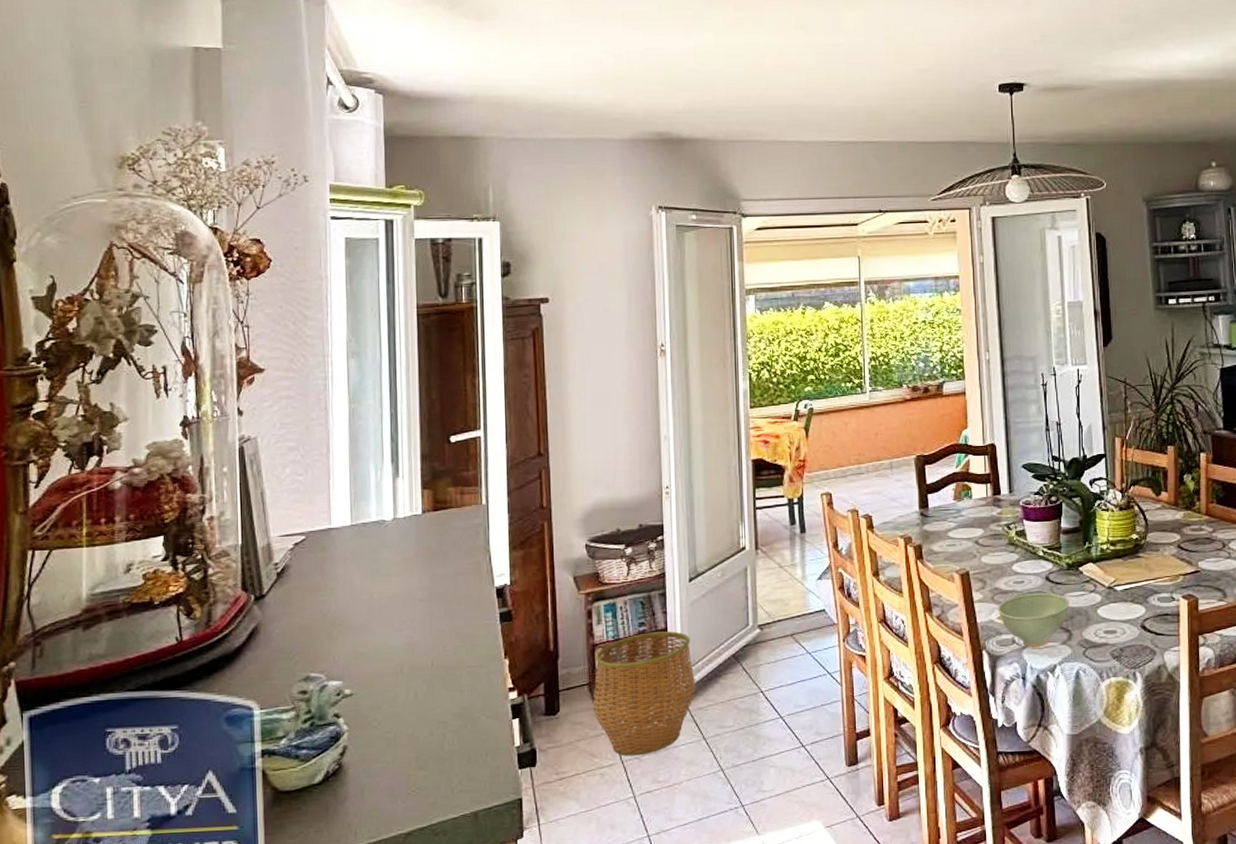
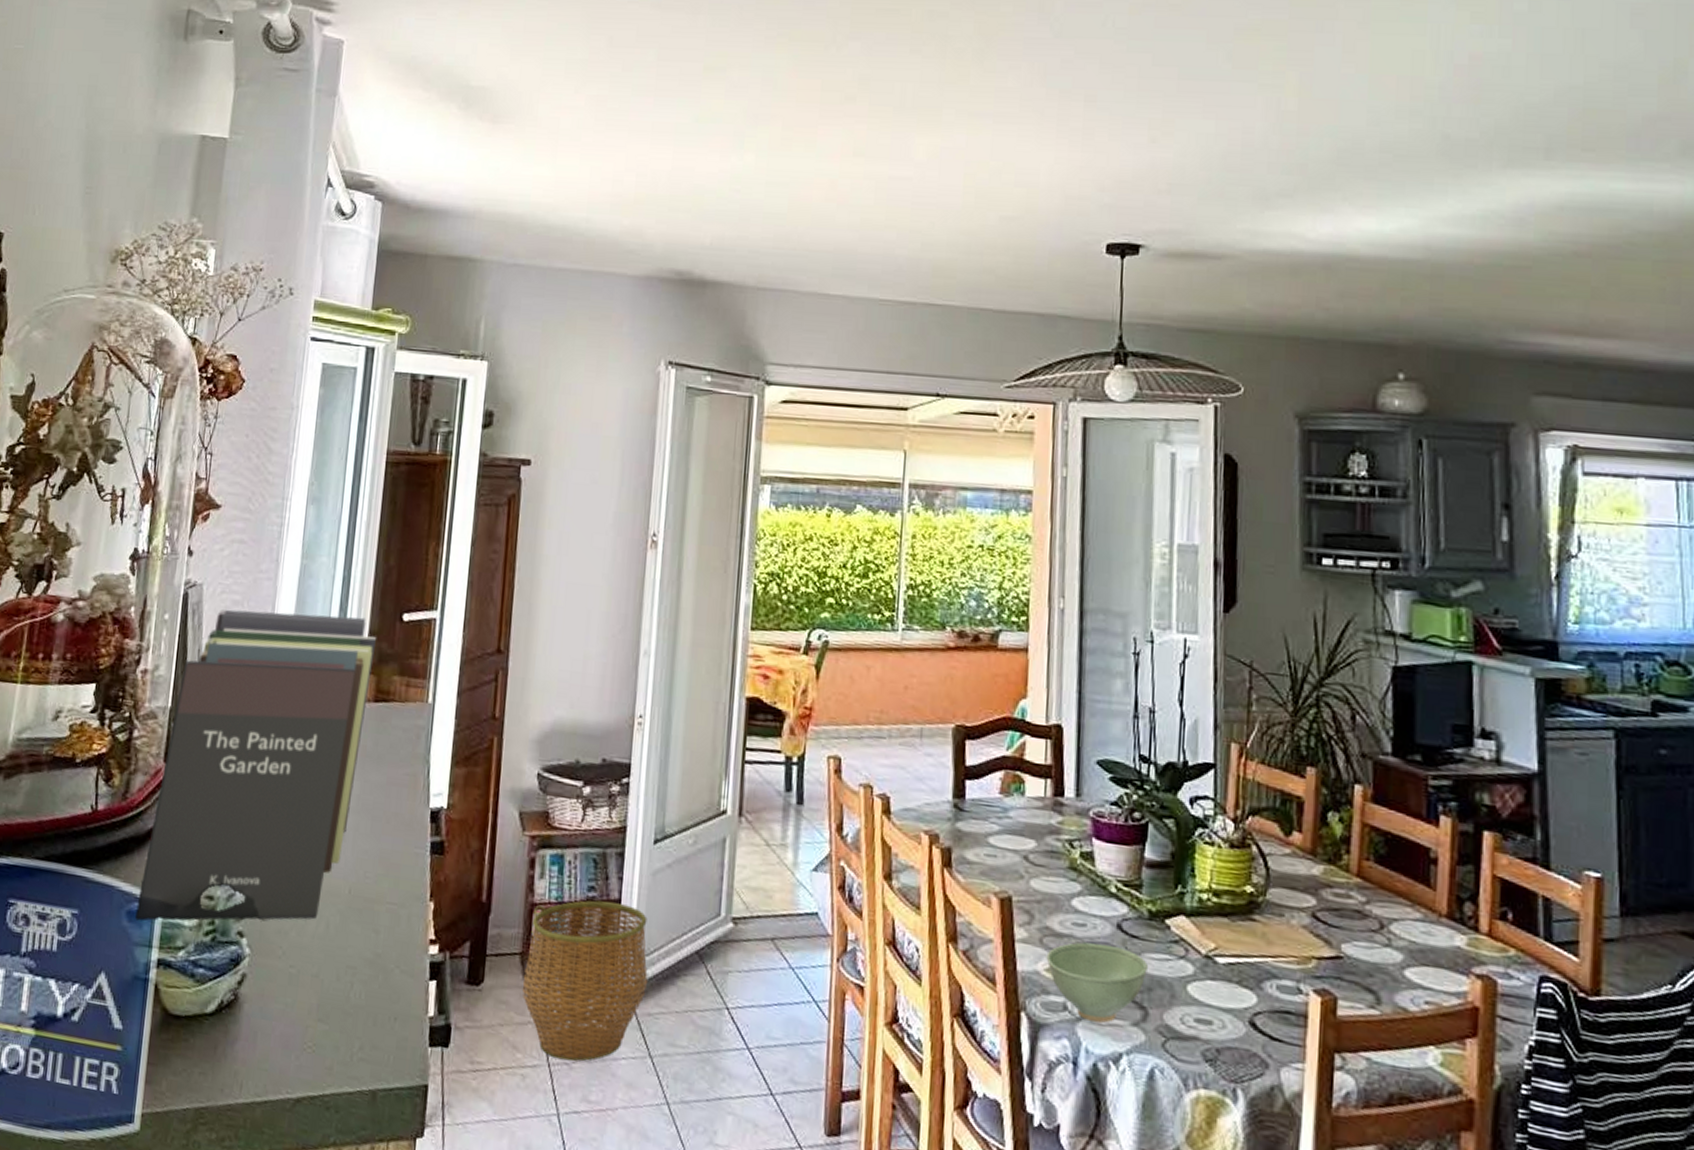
books: none [234,444,428,723] -> present [135,609,376,921]

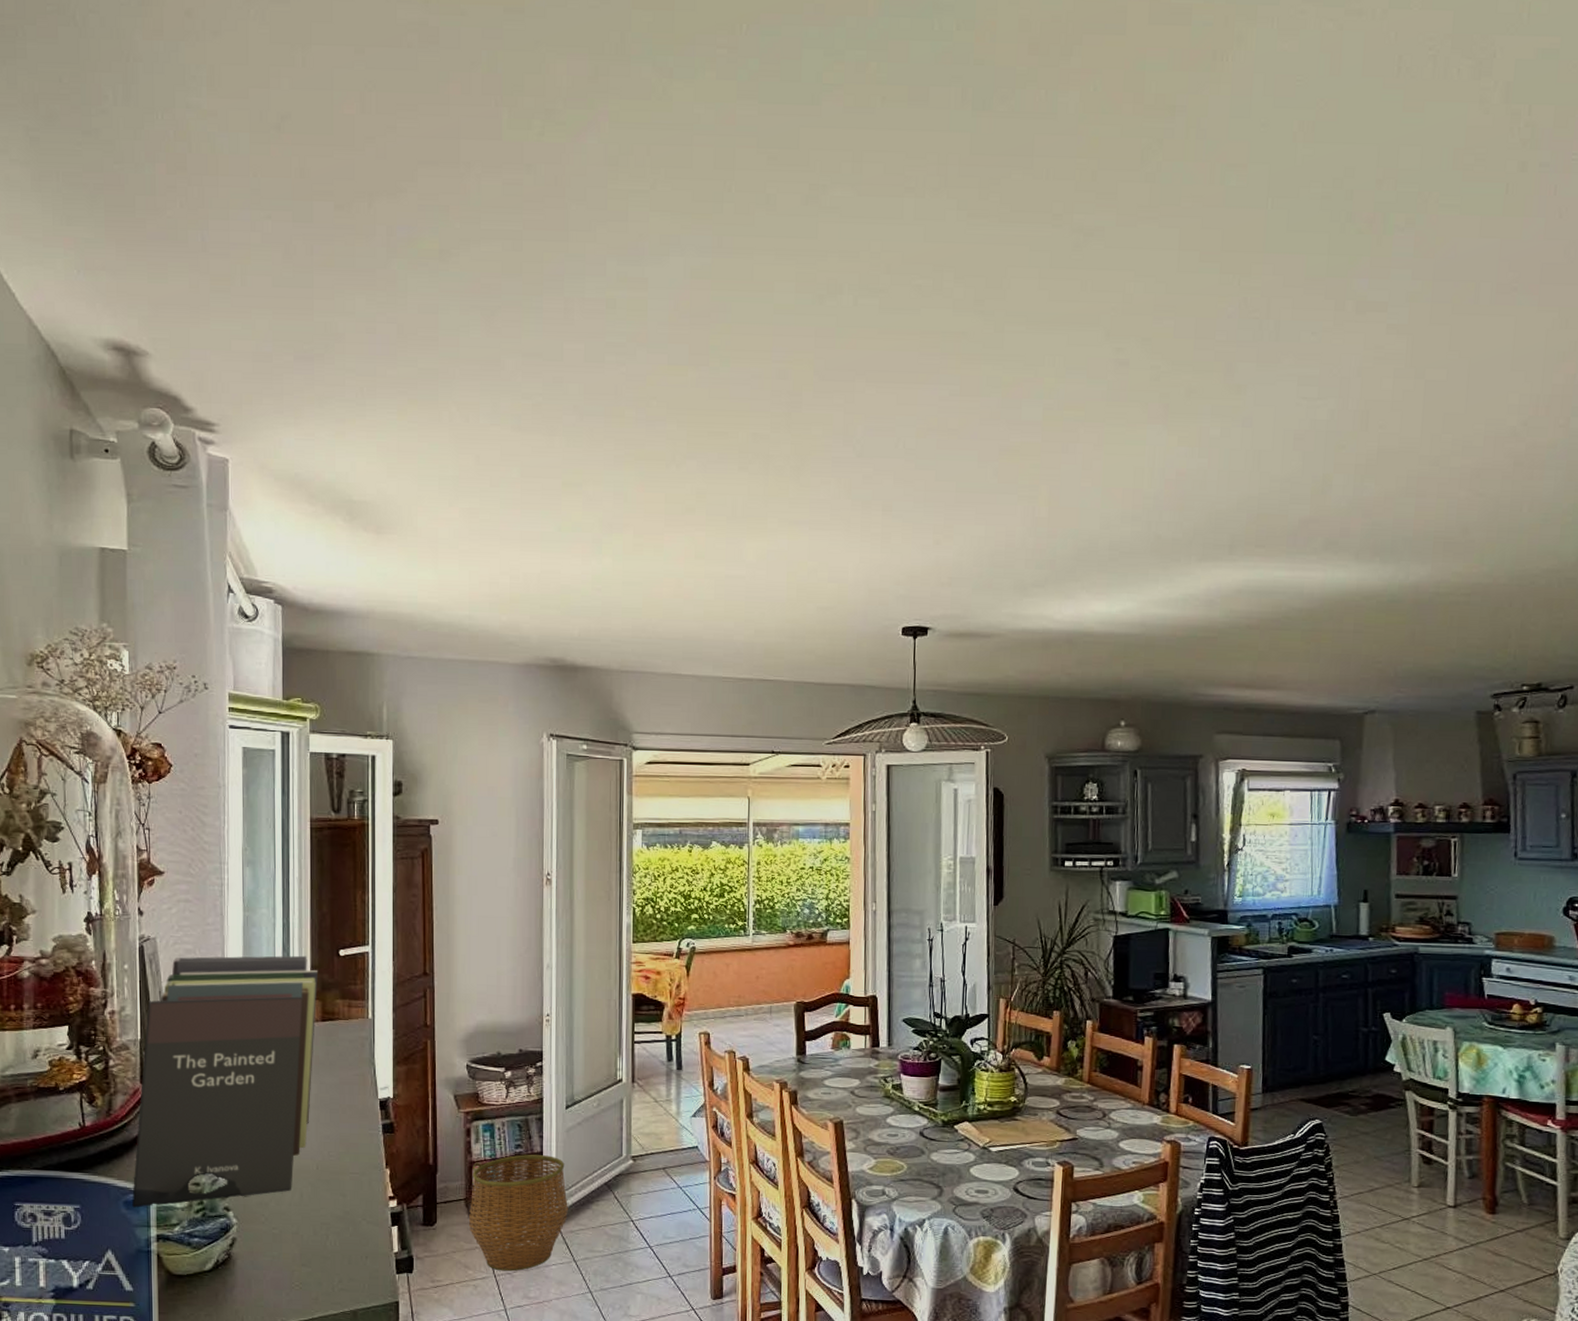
bowl: present [1046,942,1149,1023] -> none [869,1146,943,1200]

